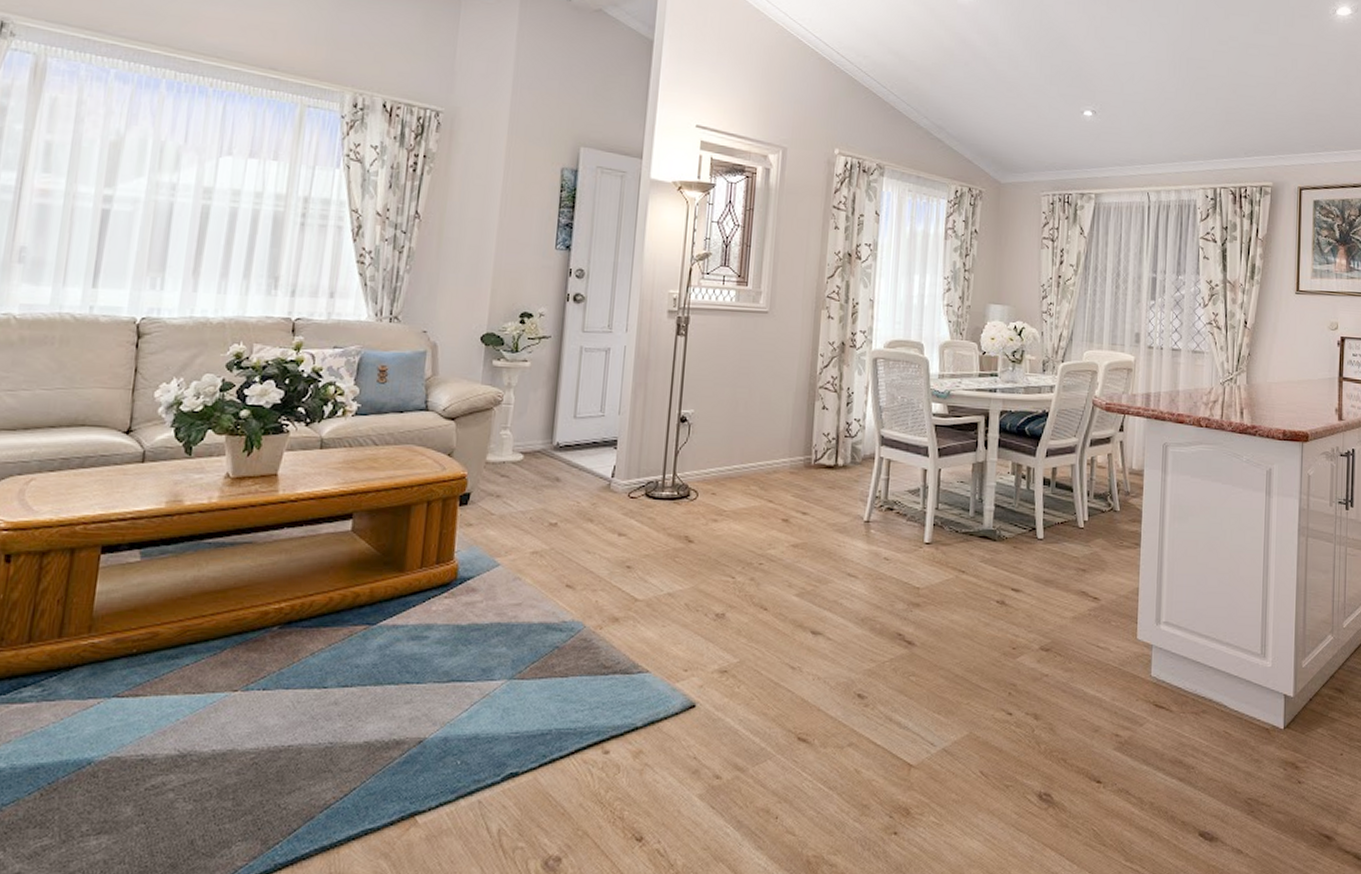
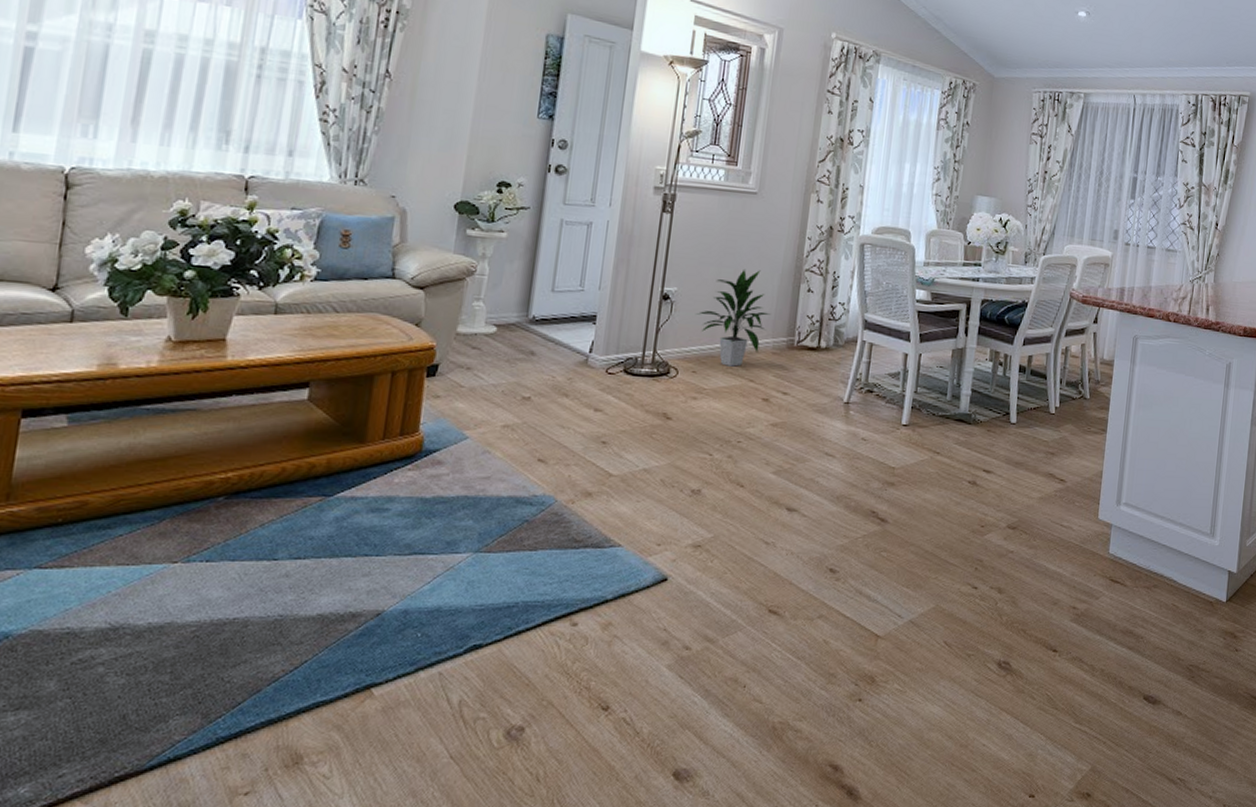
indoor plant: none [714,388,787,488] -> present [696,268,771,367]

